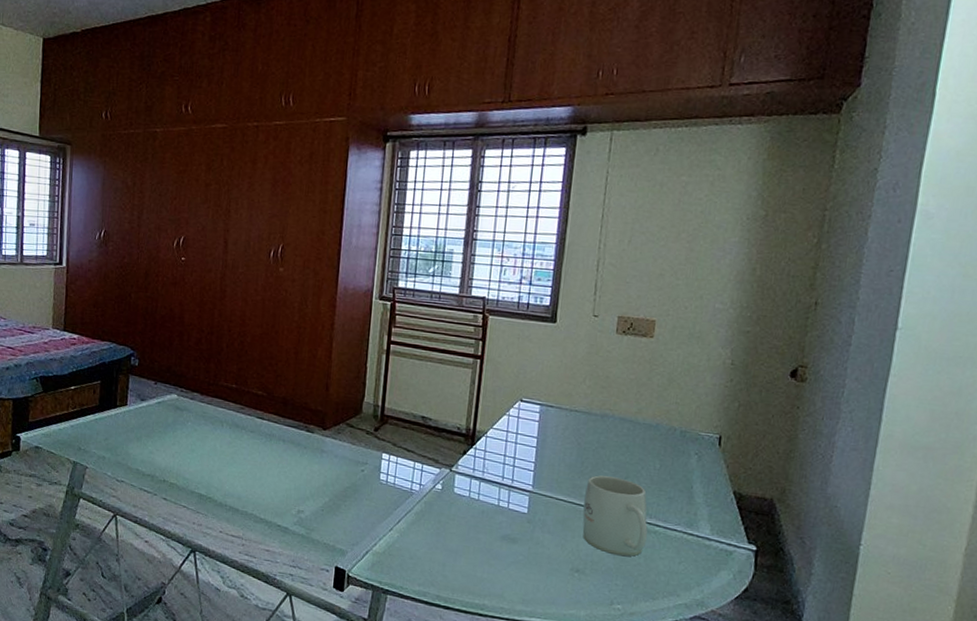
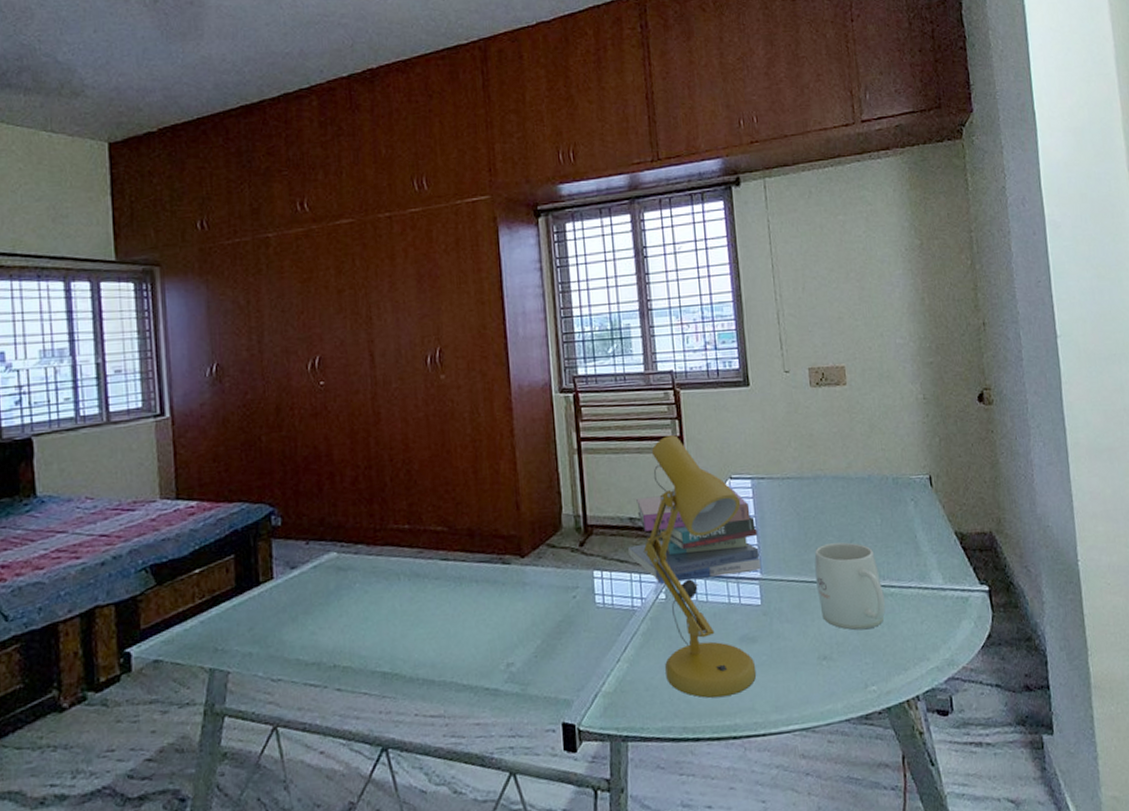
books: none [415,401,537,484] -> present [627,487,762,584]
desk lamp: none [429,353,527,581] -> present [643,435,757,698]

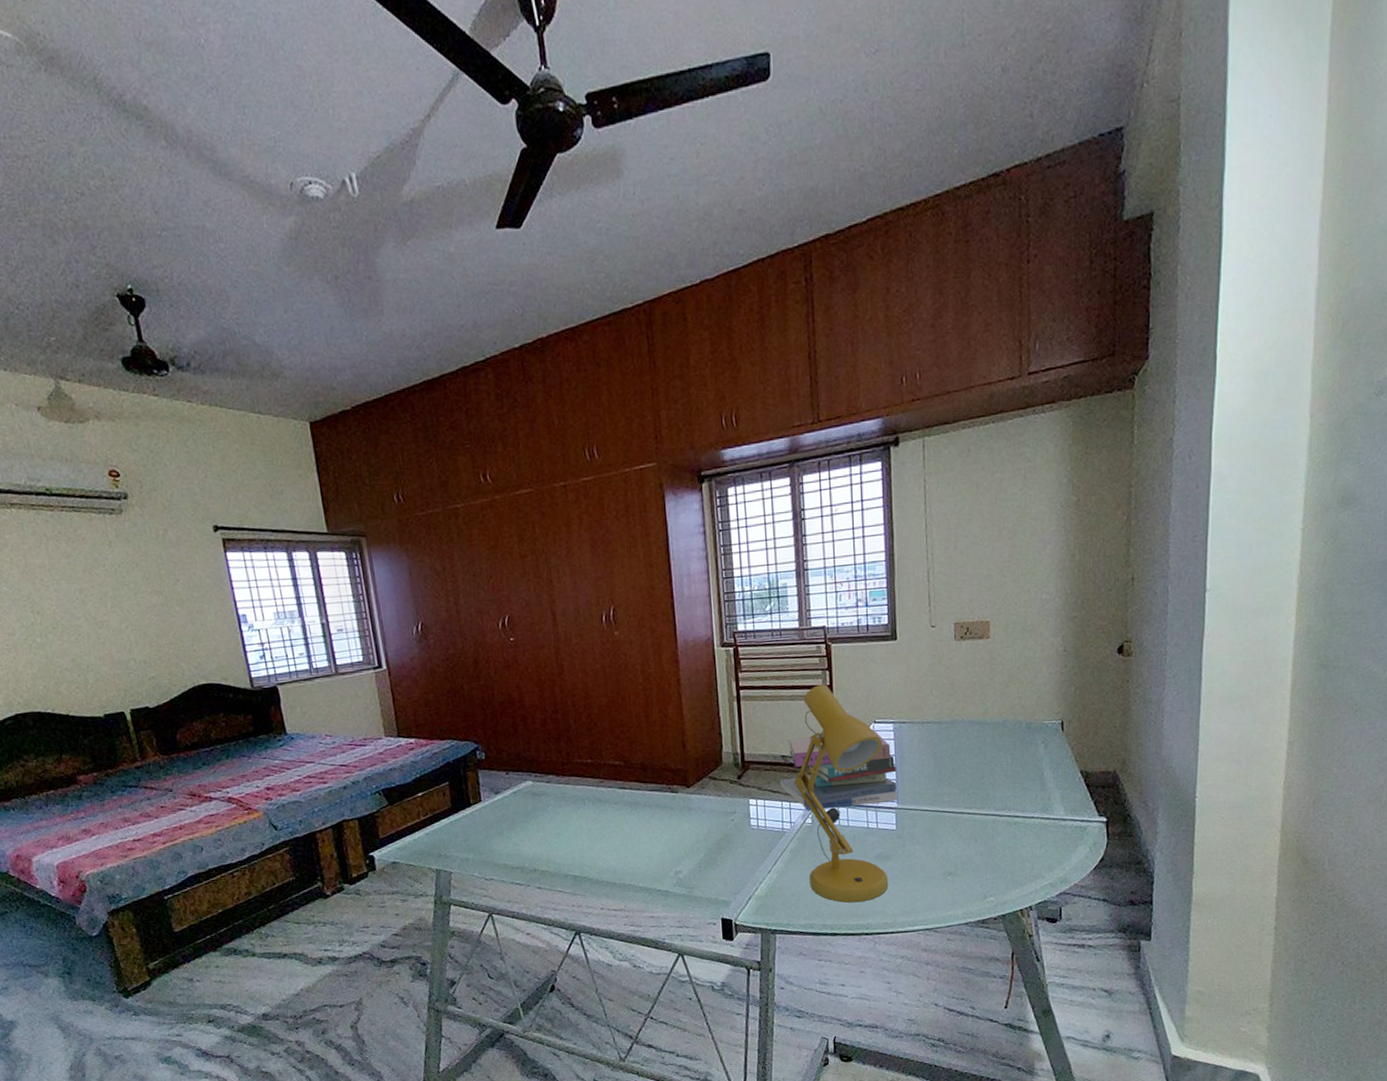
mug: present [814,542,886,630] -> none [947,778,1009,852]

